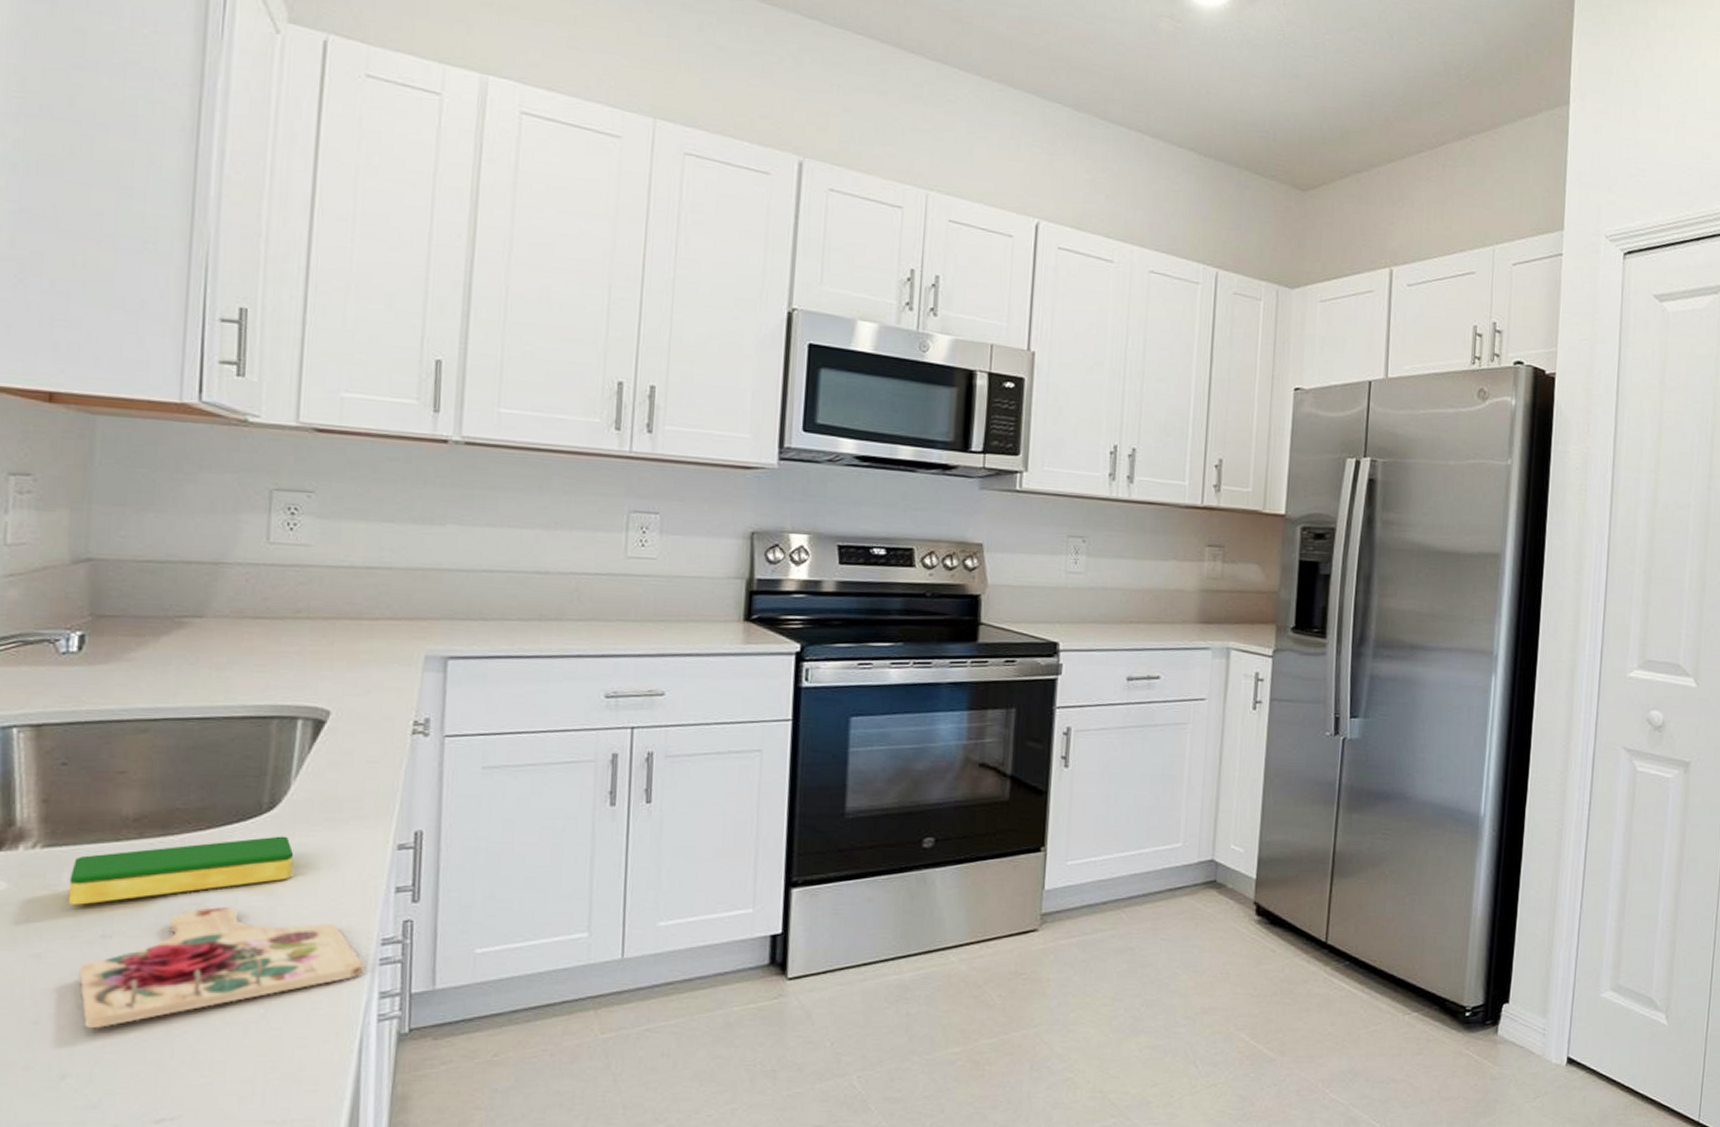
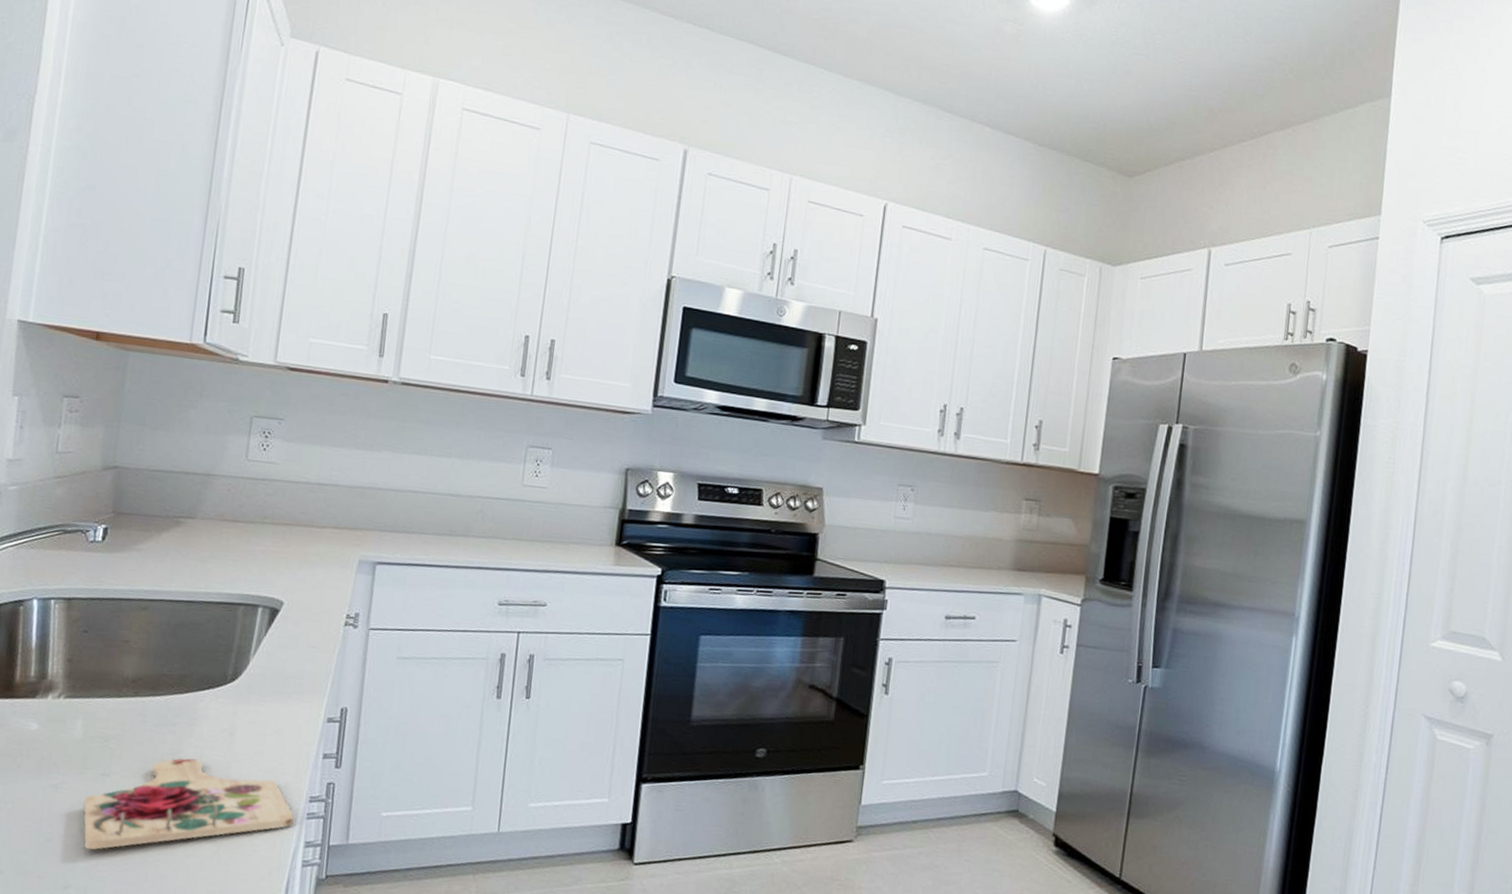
dish sponge: present [68,836,294,905] -> none [80,703,248,748]

